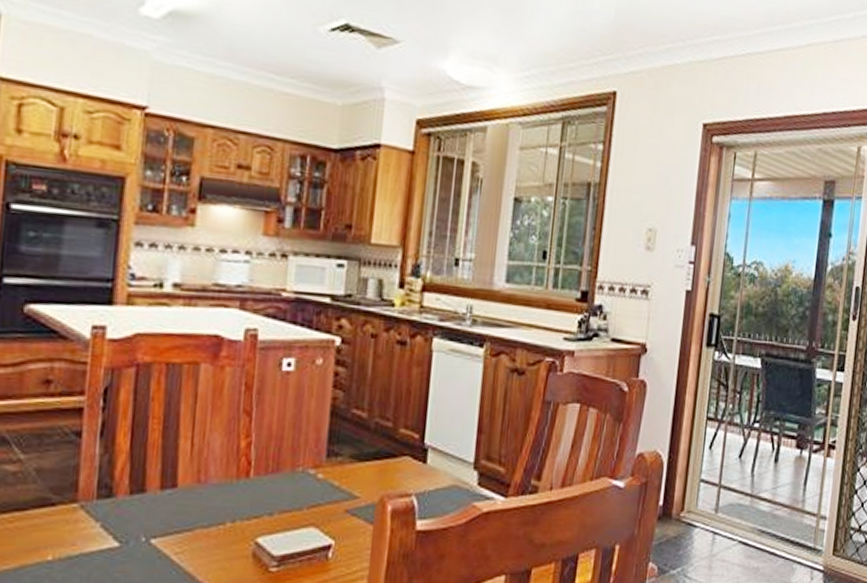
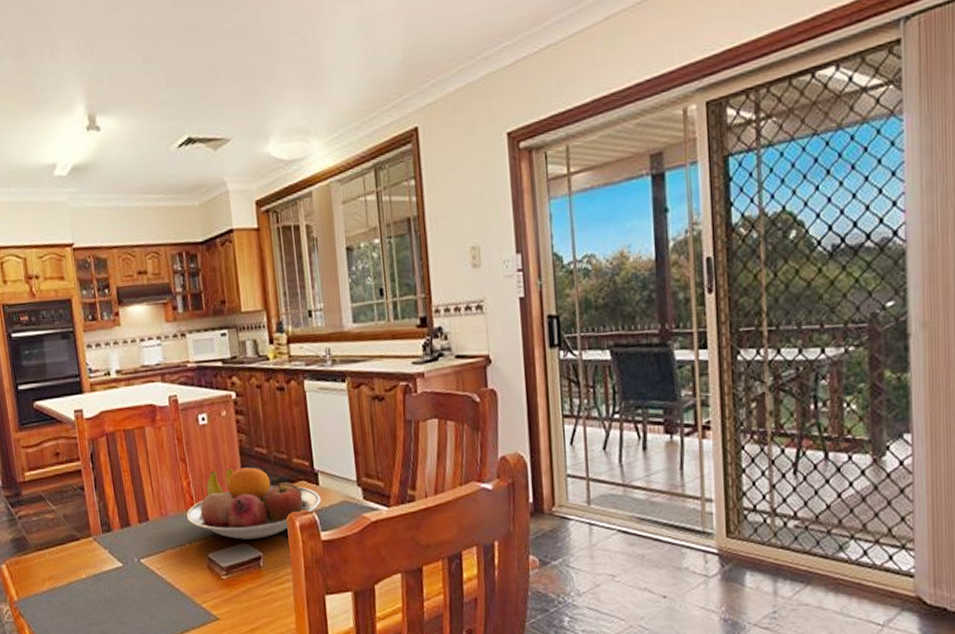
fruit bowl: none [235,430,426,523] -> present [186,467,321,540]

